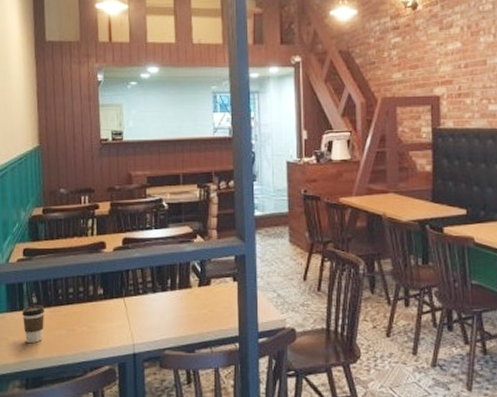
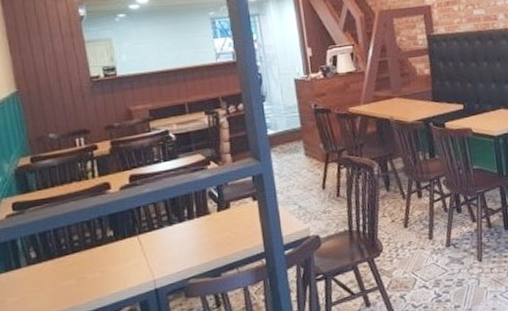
coffee cup: present [22,305,44,344] -> none [19,259,49,302]

